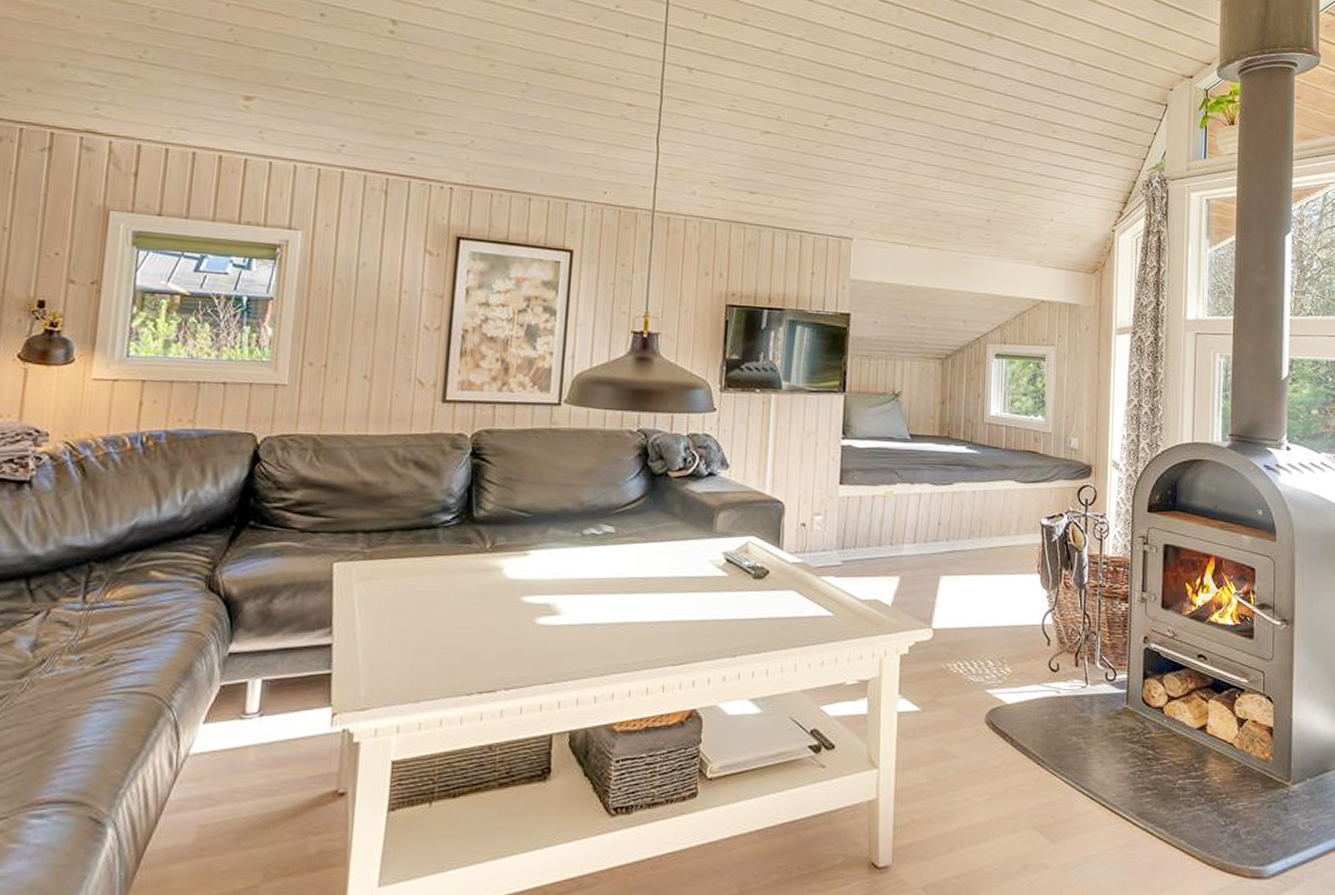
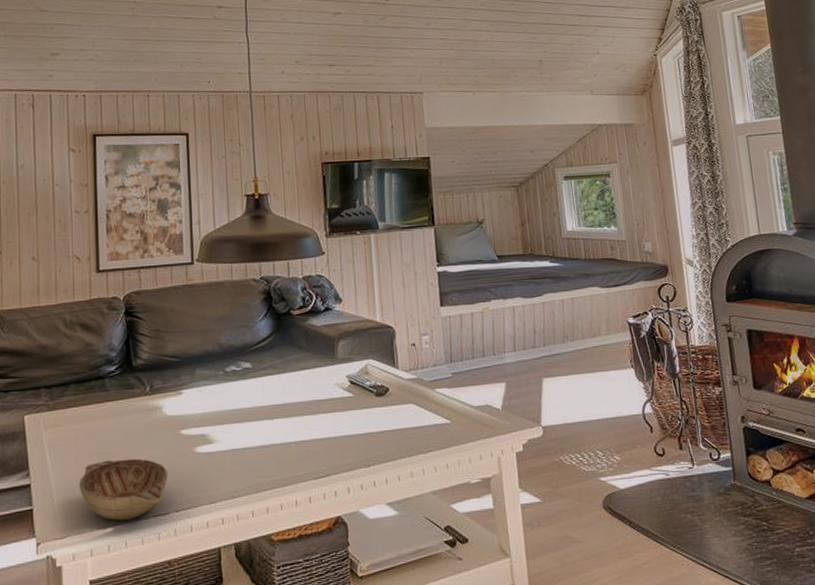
decorative bowl: none [392,623,501,694] -> present [79,458,169,521]

